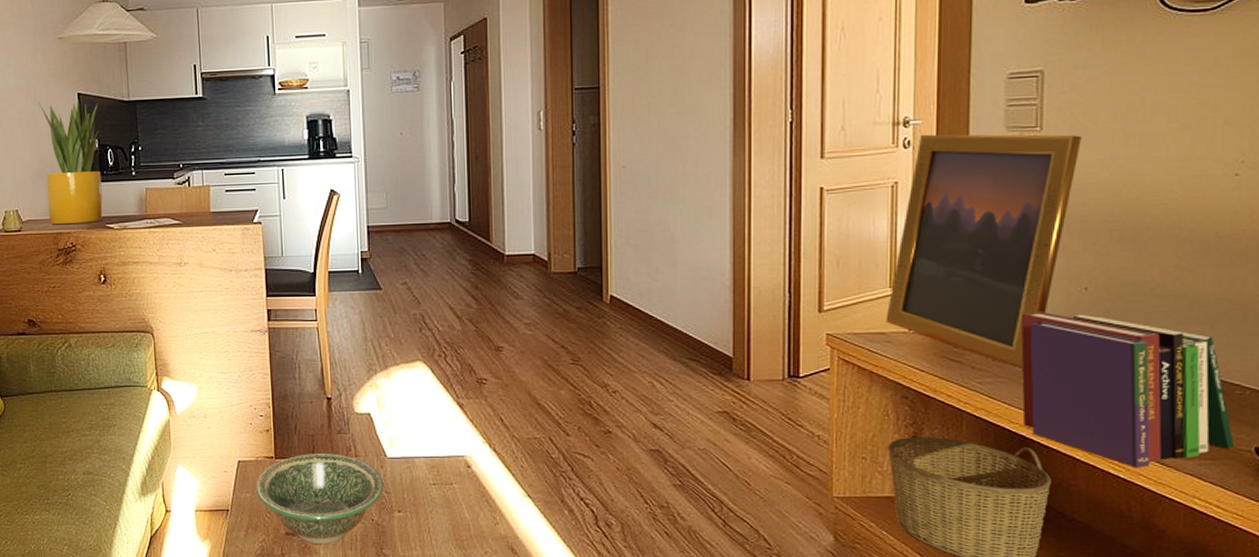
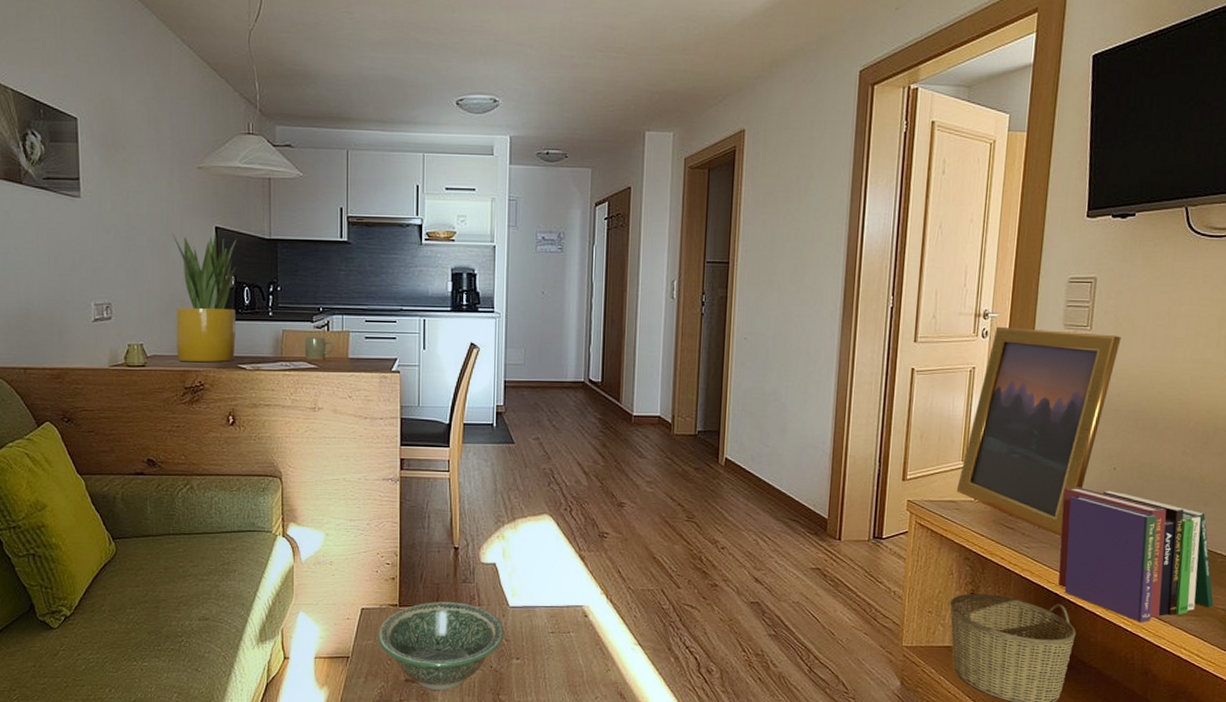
mug: none [167,193,196,216] -> present [304,337,334,360]

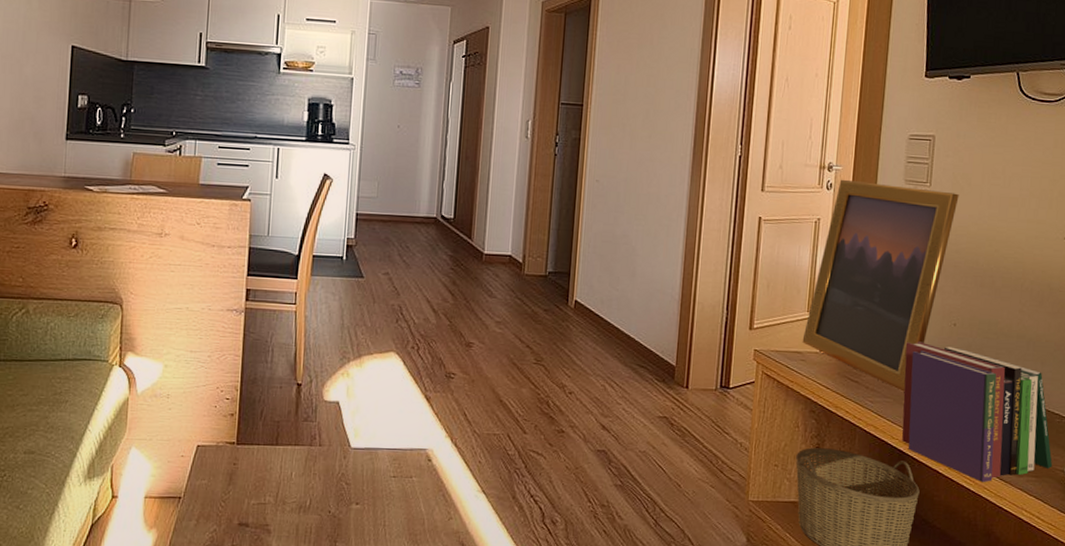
planter: present [172,232,237,363] -> none [22,50,94,183]
mug: present [304,337,334,360] -> none [154,160,185,185]
bowl: present [377,602,505,691] -> none [212,440,345,537]

